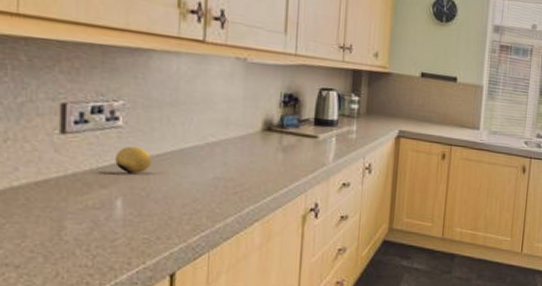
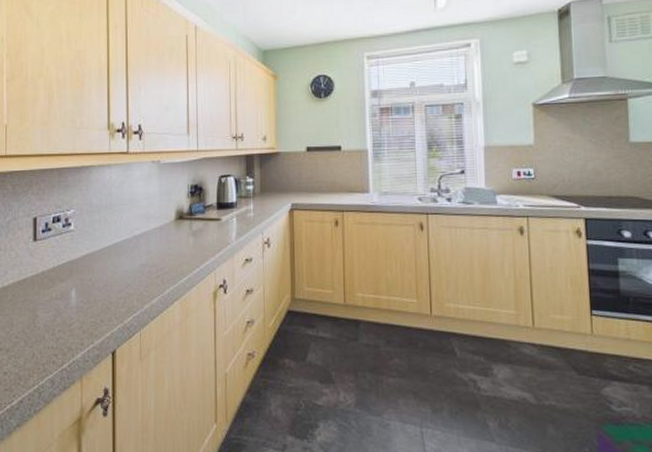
fruit: present [115,146,153,175] -> none [70,246,96,268]

